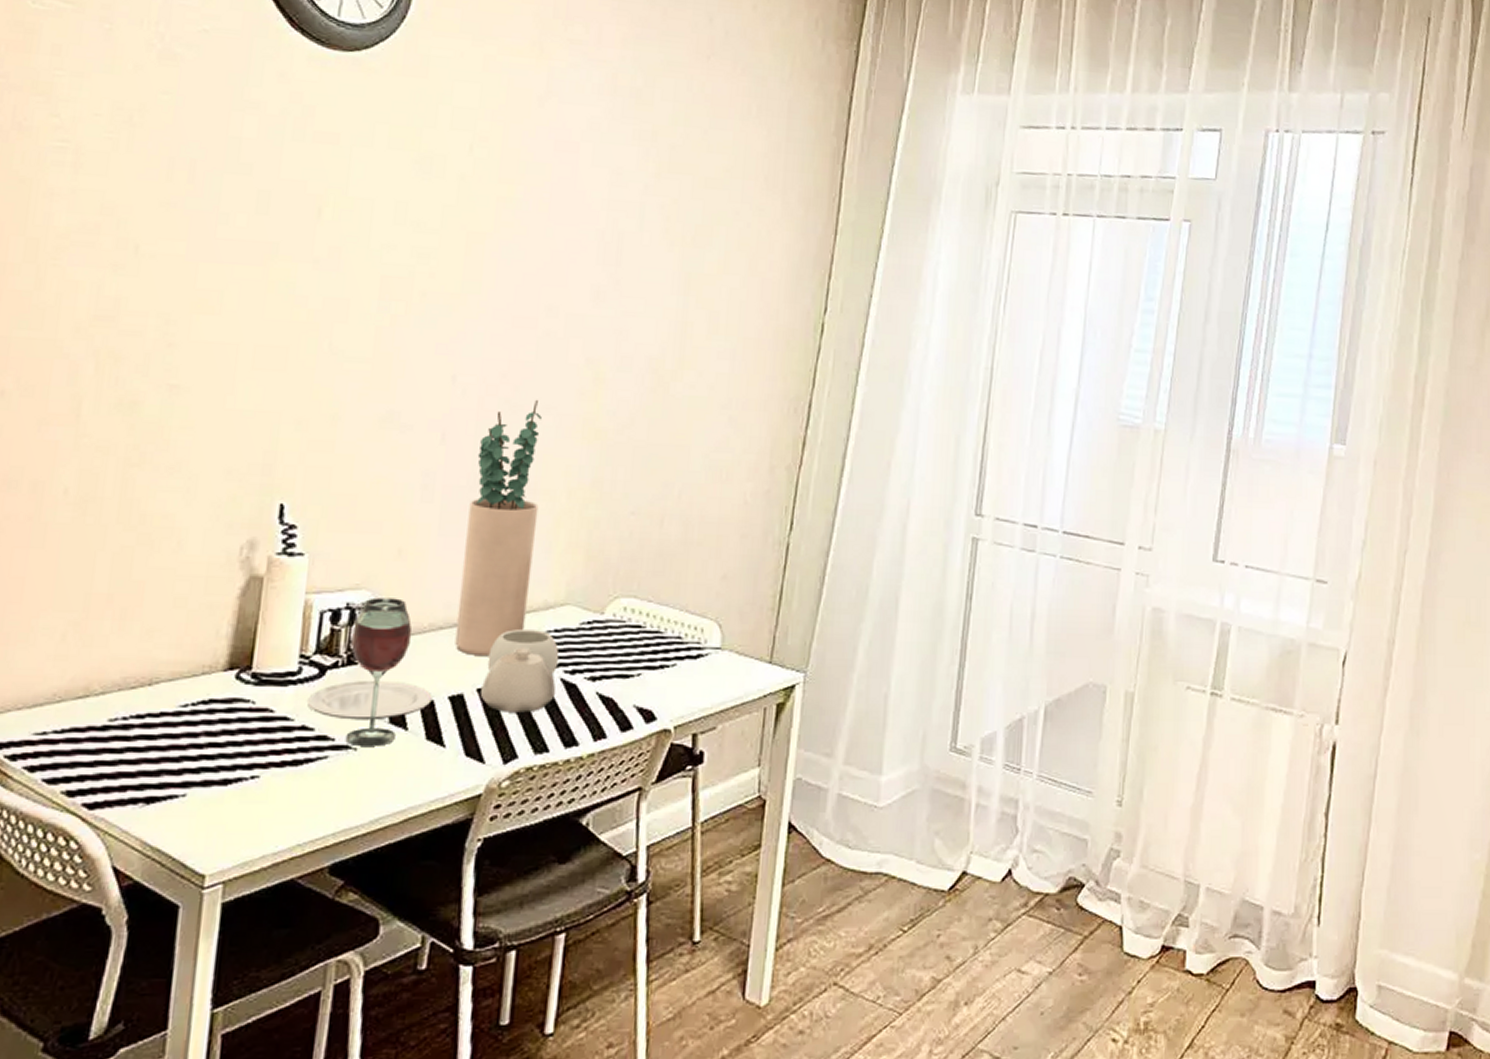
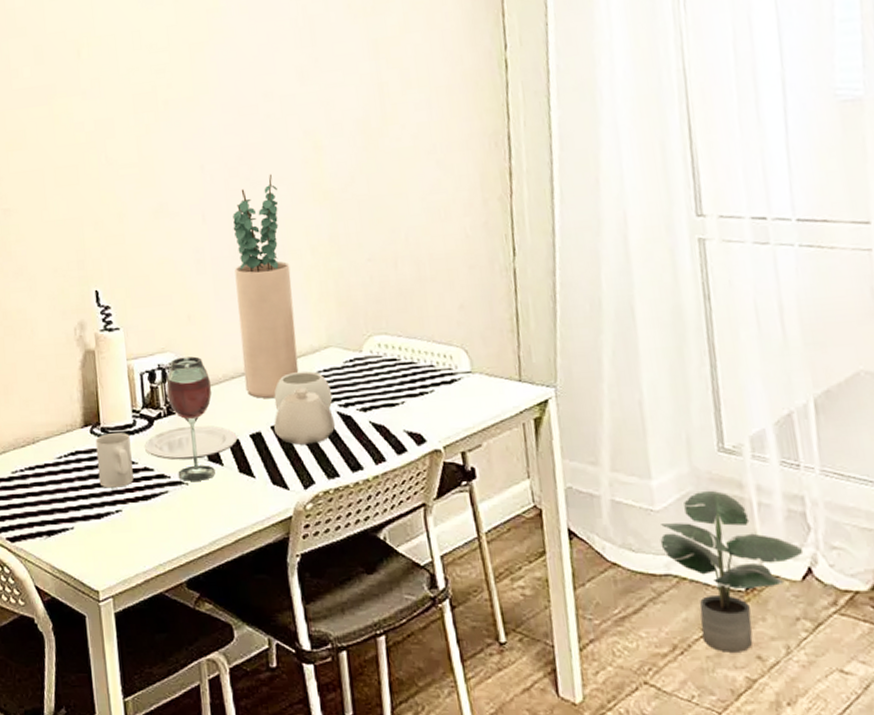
cup: none [234,679,290,748] -> present [95,432,134,488]
potted plant: none [877,790,1008,952] -> present [660,491,804,652]

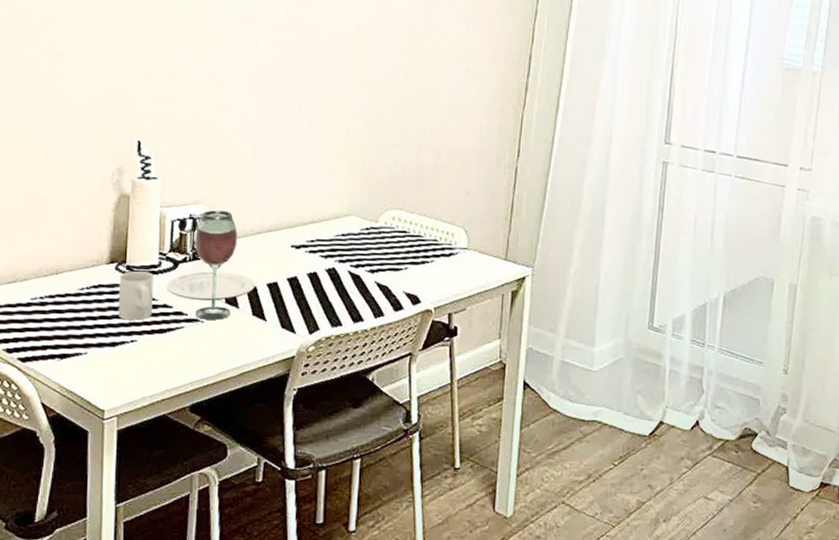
vase: present [233,173,299,399] -> none [269,58,325,255]
teapot: present [274,371,333,410] -> none [294,233,346,268]
sugar bowl: present [274,388,336,445] -> none [290,248,345,296]
potted plant: present [660,491,804,652] -> none [593,359,696,482]

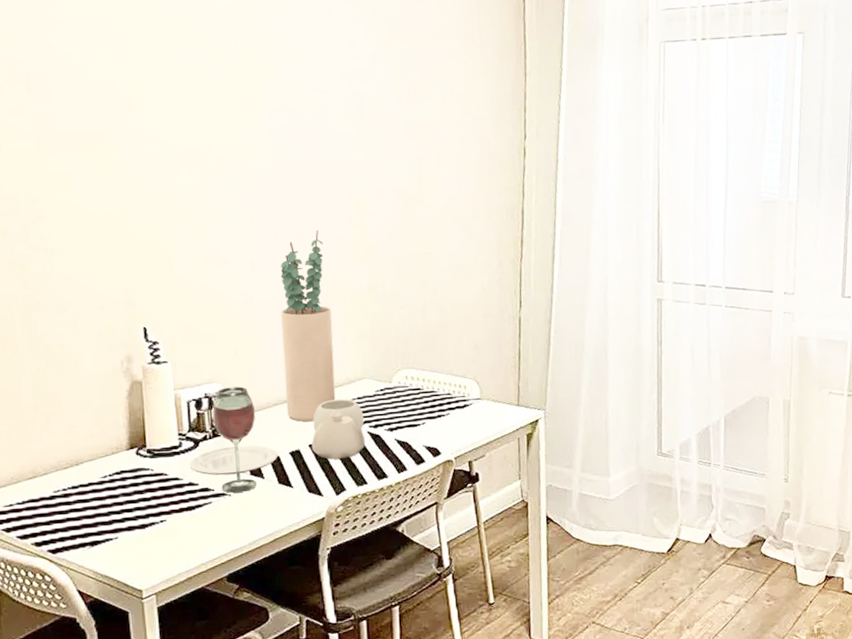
cup: present [118,270,154,320] -> none [141,453,179,502]
vase: none [269,58,325,255] -> present [280,230,336,422]
sugar bowl: none [290,248,345,296] -> present [312,412,366,460]
teapot: none [294,233,346,268] -> present [312,398,365,431]

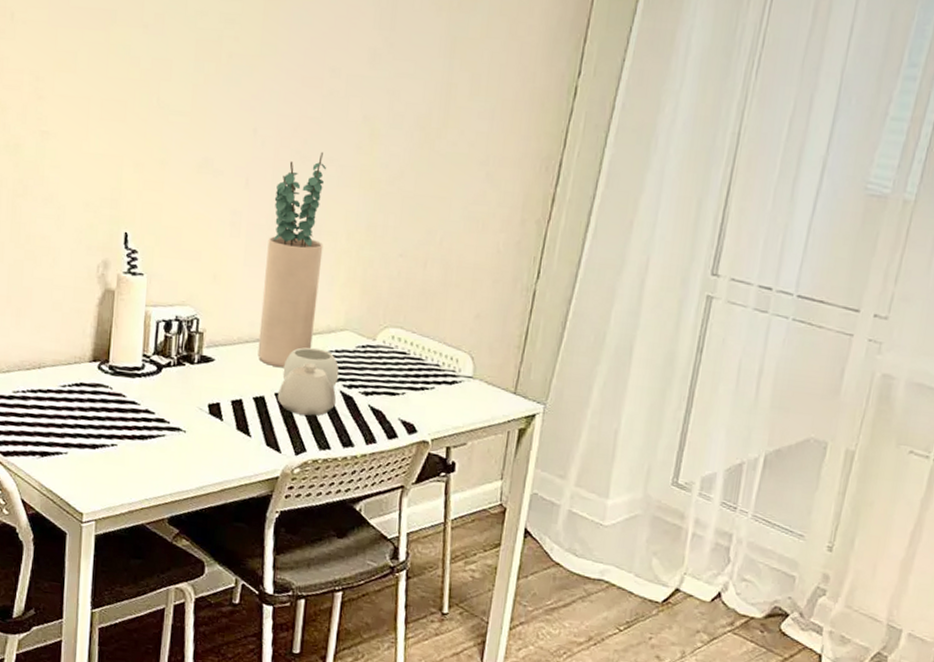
plate: present [190,445,278,475] -> none [149,378,241,411]
wineglass: present [212,386,257,493] -> none [177,313,225,431]

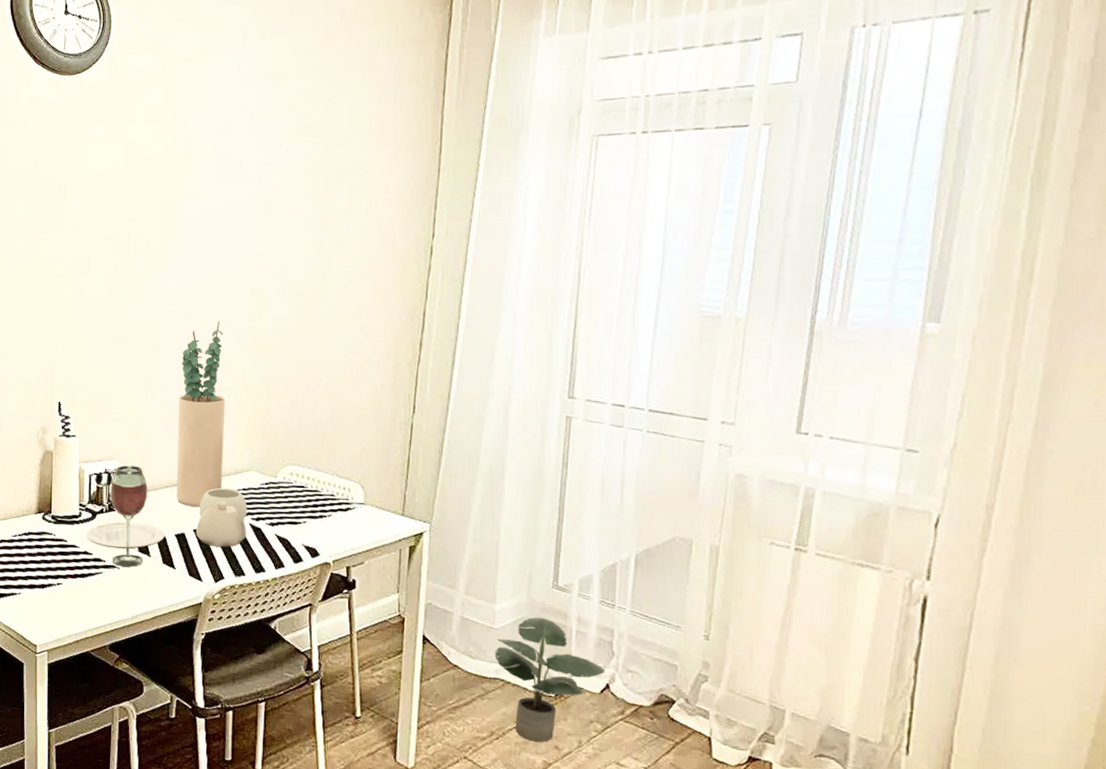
plate: none [149,378,241,411] -> present [87,522,165,549]
wineglass: none [177,313,225,431] -> present [110,465,148,567]
potted plant: none [601,516,719,651] -> present [494,617,606,742]

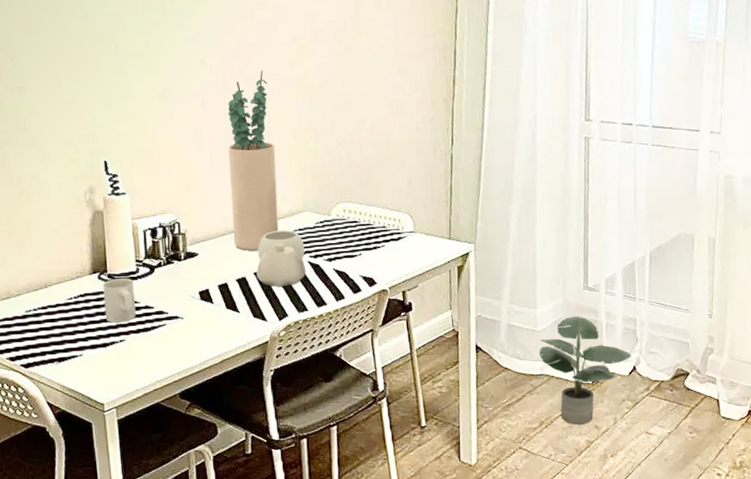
cup: none [46,520,75,565] -> present [102,278,136,323]
plate: present [87,522,165,549] -> none [146,272,226,300]
wineglass: present [110,465,148,567] -> none [166,217,206,316]

